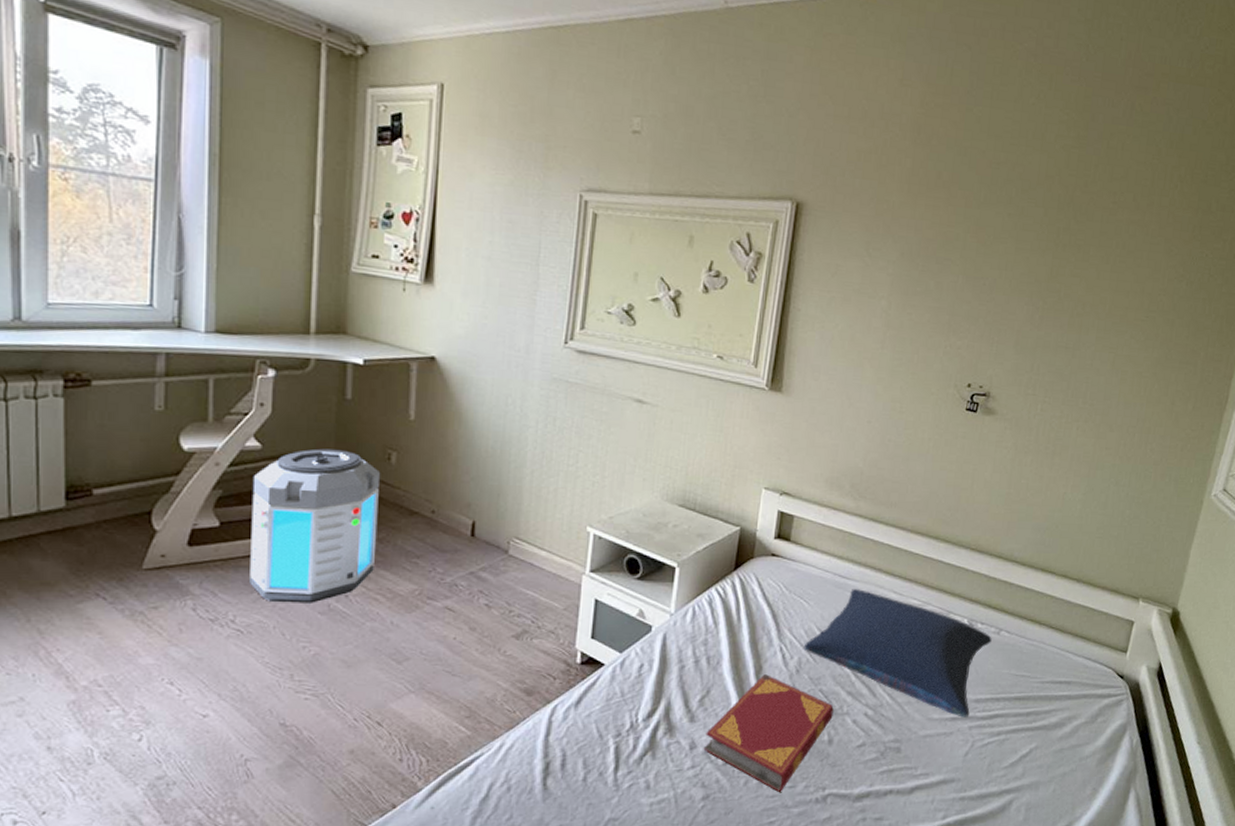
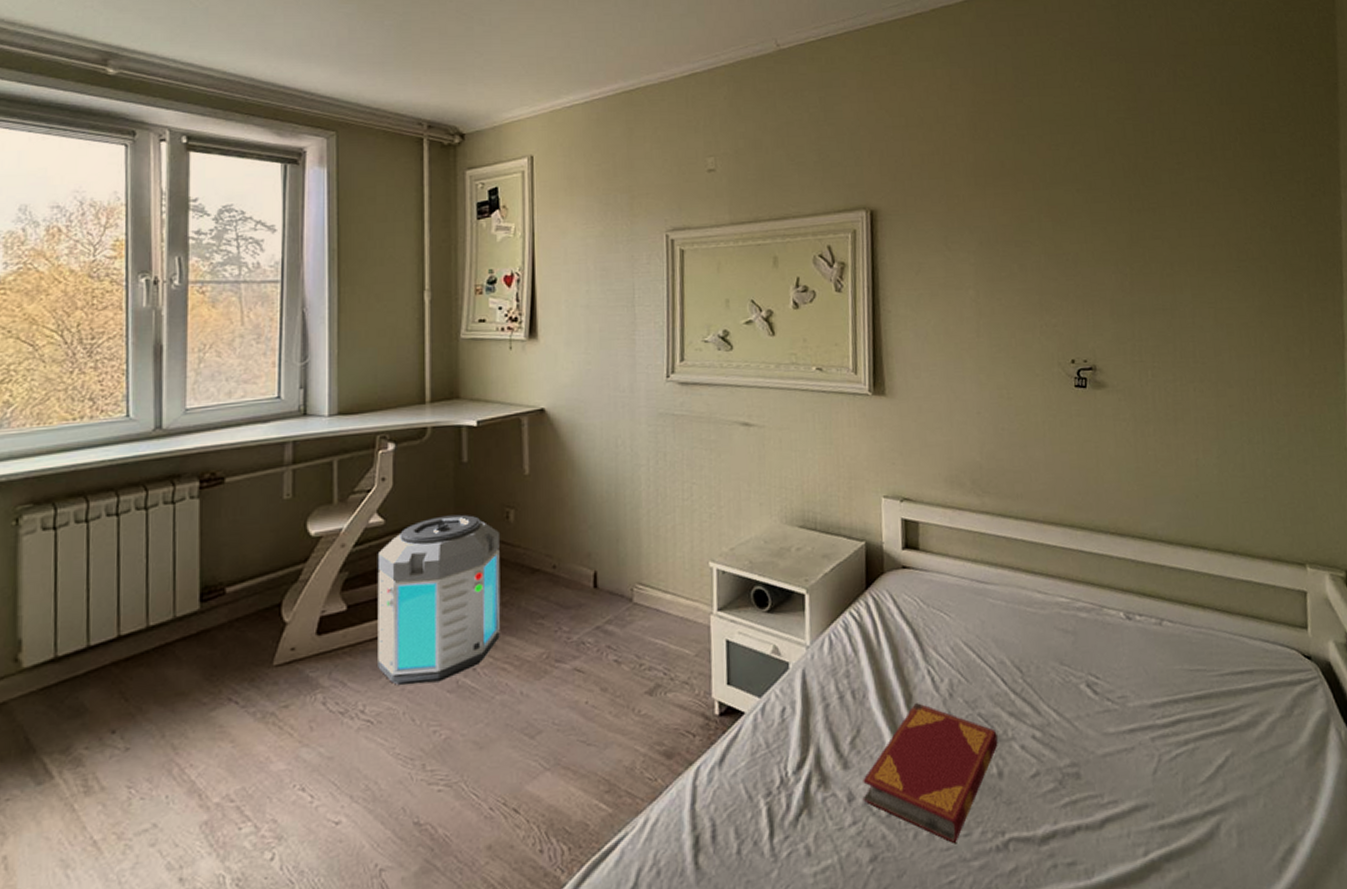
pillow: present [803,589,992,718] -> none [952,593,1155,728]

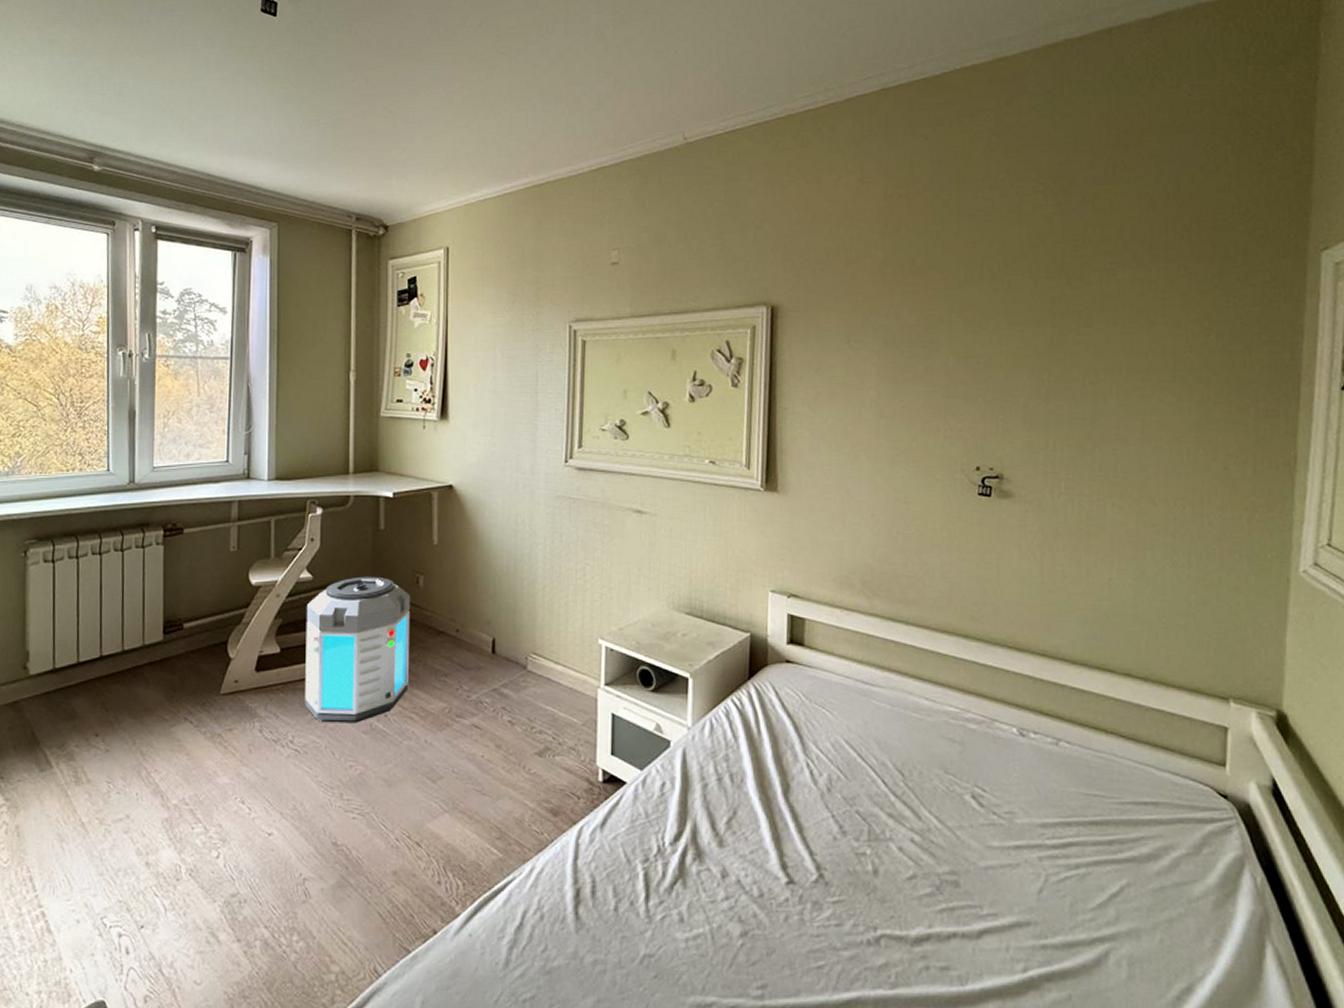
hardback book: present [862,702,998,843] -> none [736,792,875,931]

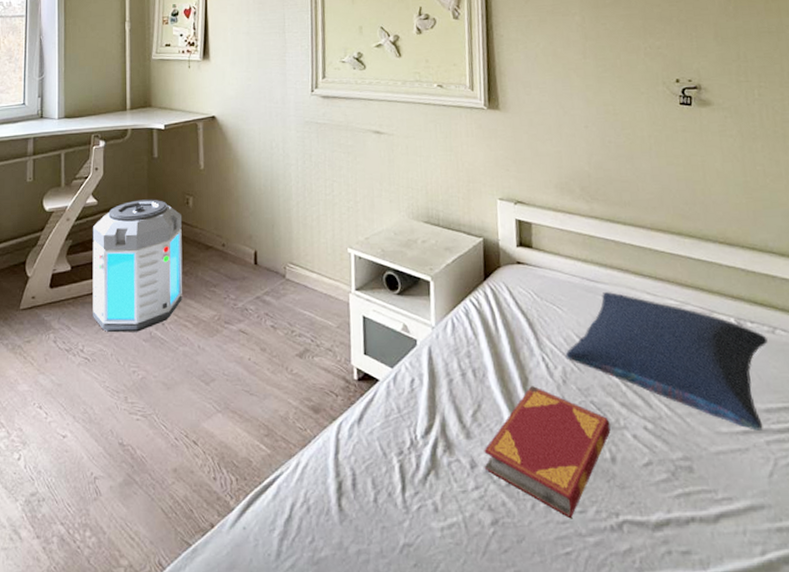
hardback book: none [736,792,875,931] -> present [484,385,611,517]
pillow: none [832,696,1050,846] -> present [565,292,768,431]

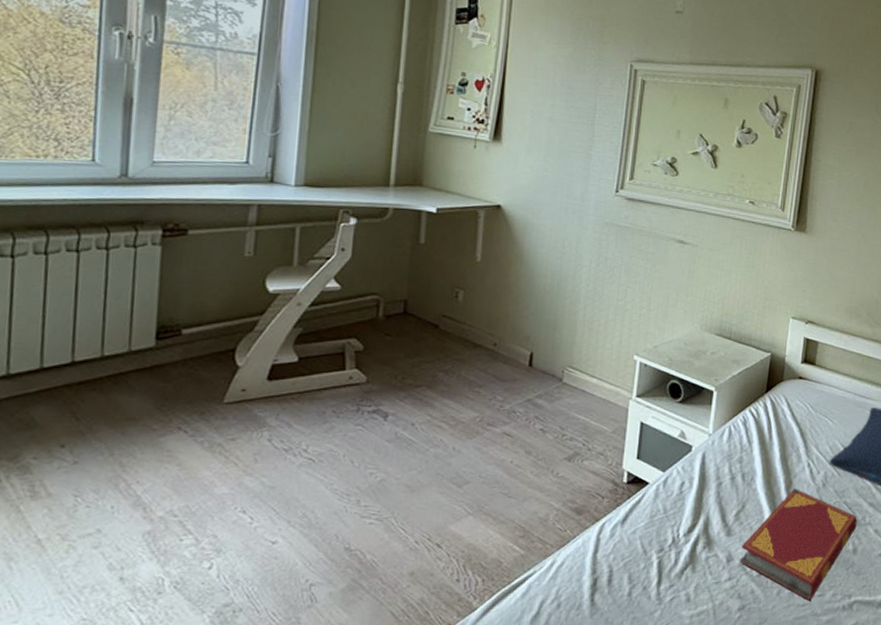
air purifier: present [92,199,183,333] -> none [323,289,449,432]

